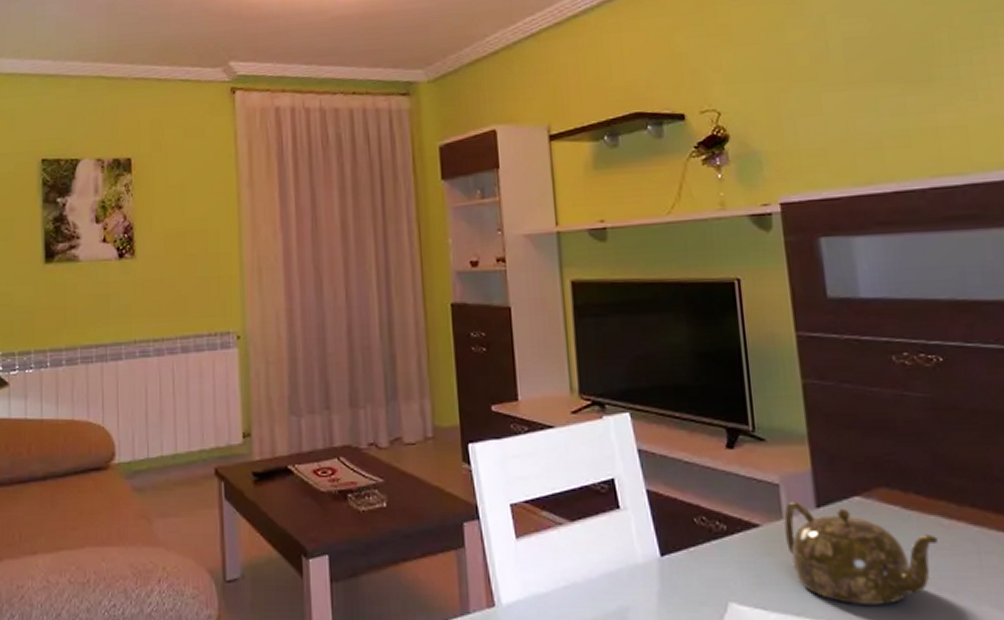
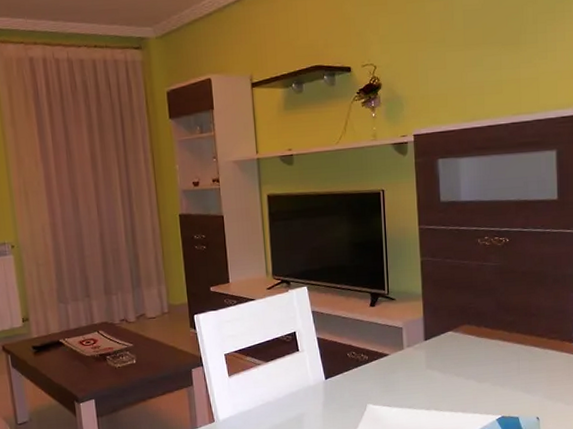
teapot: present [784,501,938,605] -> none [404,337,495,398]

